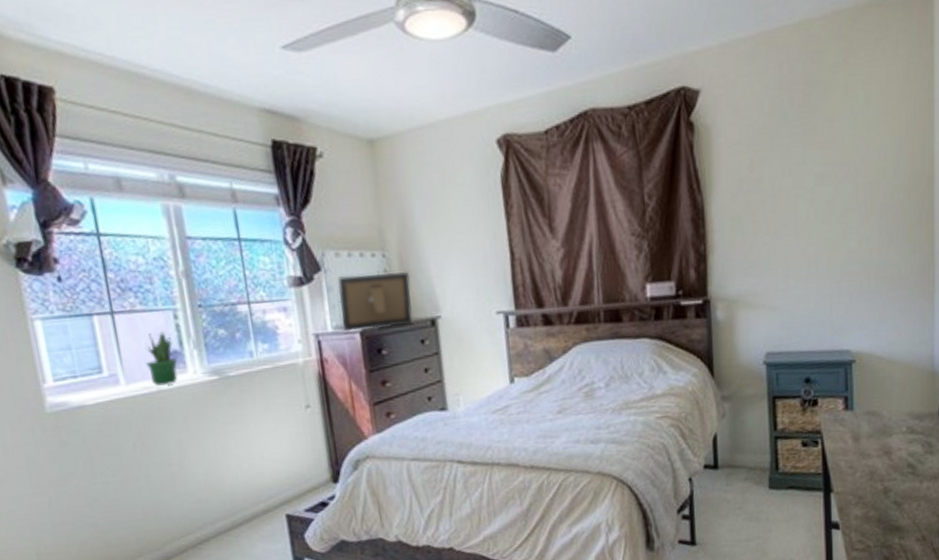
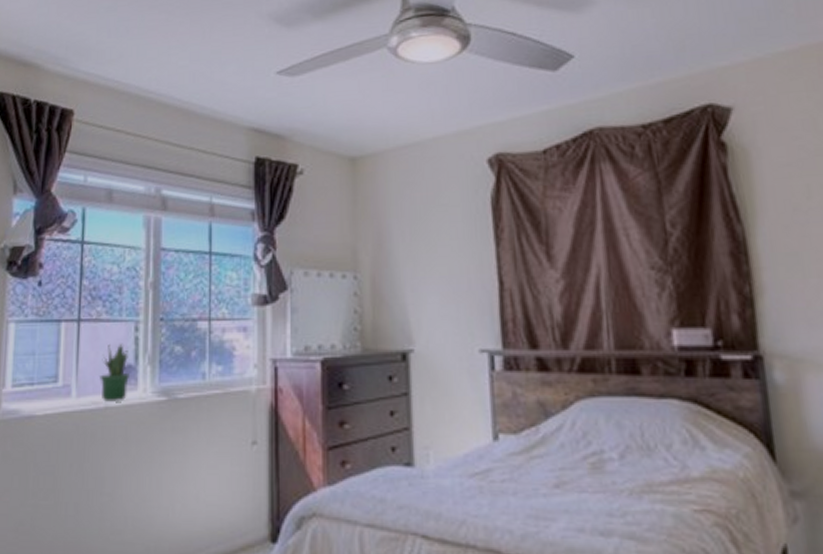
picture frame: present [338,271,413,331] -> none [303,295,383,358]

